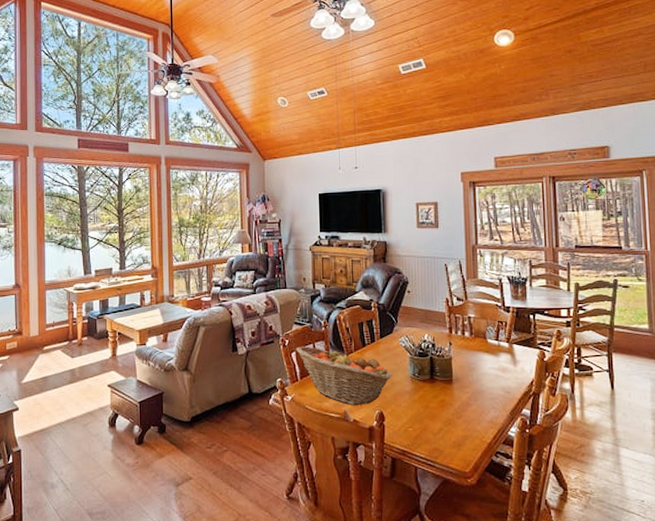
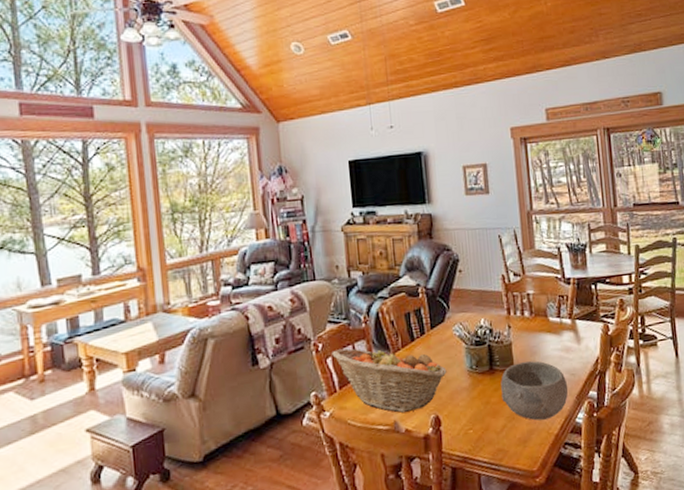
bowl: none [440,376,503,428] -> present [501,361,569,421]

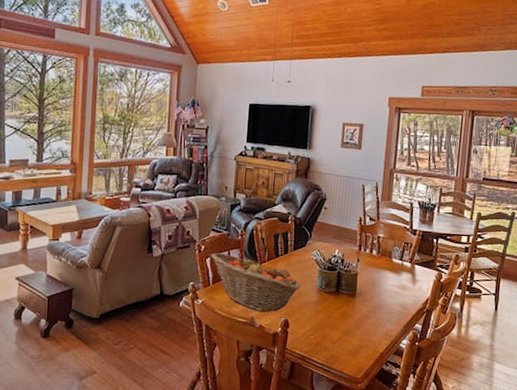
bowl: present [501,361,569,421] -> none [342,290,399,339]

